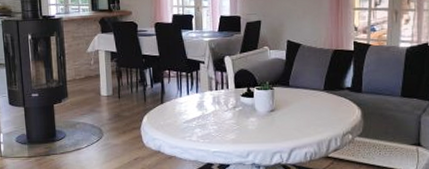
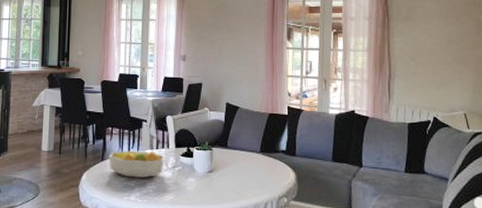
fruit bowl: none [168,92,225,119] -> present [109,151,164,178]

